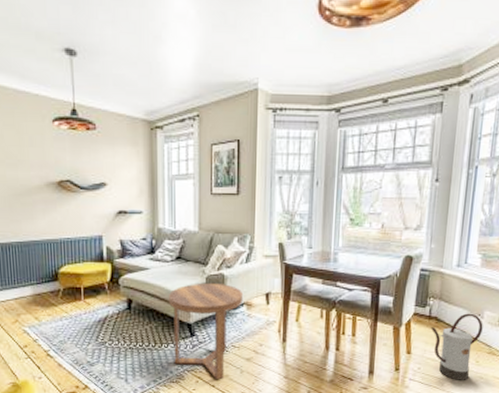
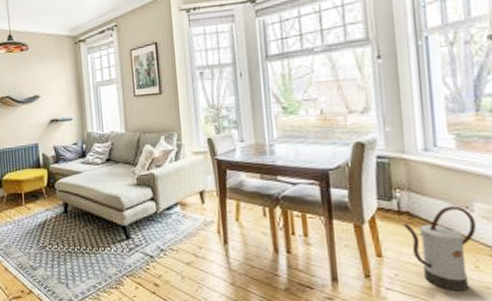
side table: present [169,282,244,380] -> none [102,183,177,286]

